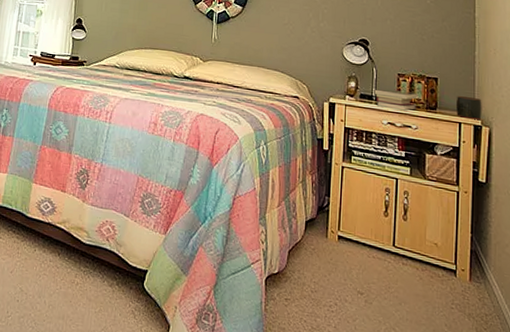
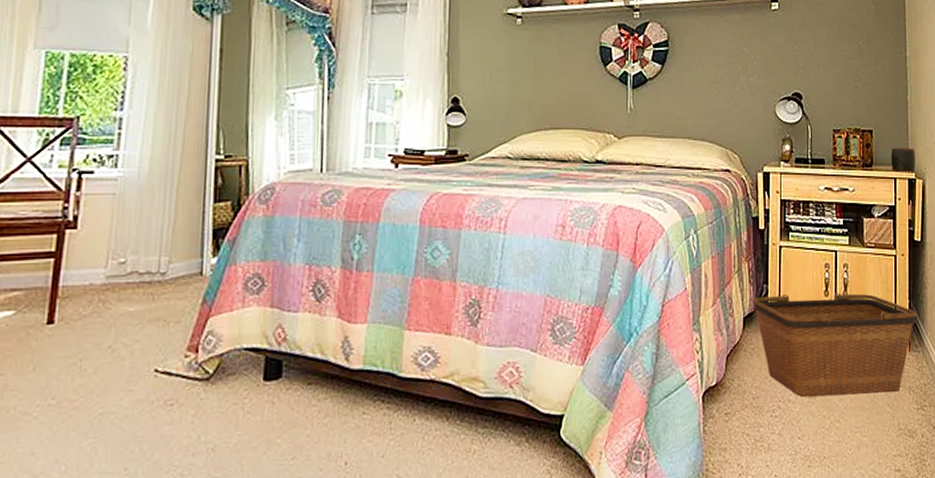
bicycle basket: none [314,206,479,315] -> present [752,292,917,397]
books: present [374,88,419,111] -> none [810,149,855,172]

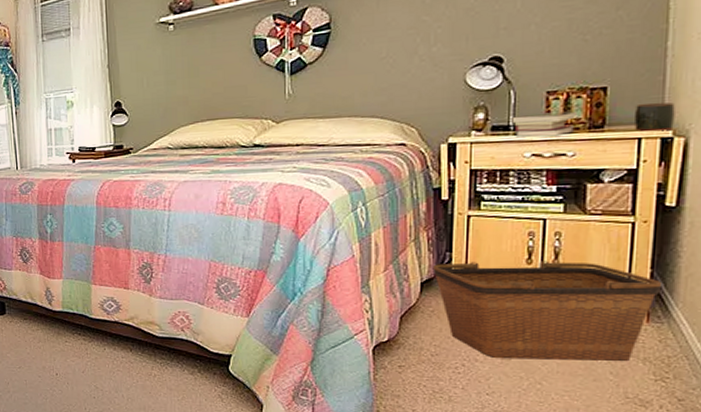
books: none [810,149,855,172] -> present [511,111,578,138]

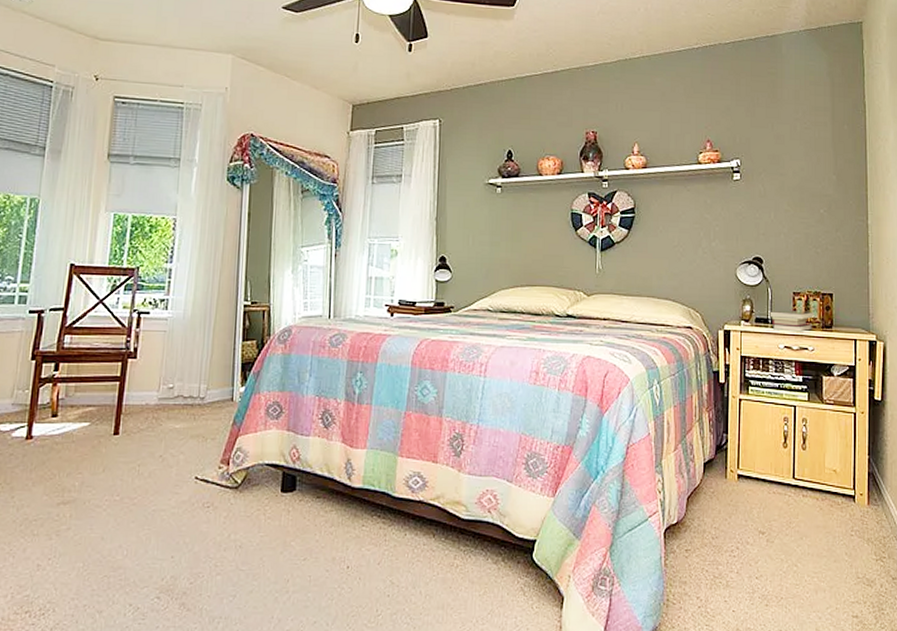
bicycle basket: present [432,261,662,361] -> none [713,444,877,542]
mug: present [633,102,675,132] -> none [851,310,876,336]

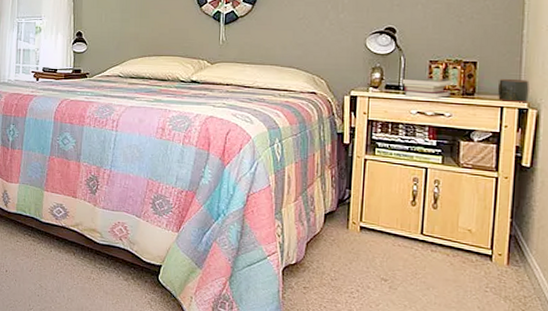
mug: none [851,310,876,336] -> present [497,78,530,103]

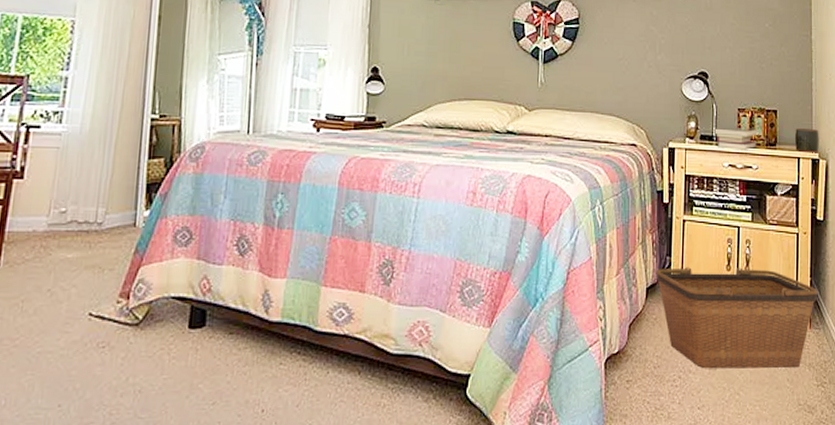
bicycle basket: none [334,199,520,298] -> present [656,267,818,369]

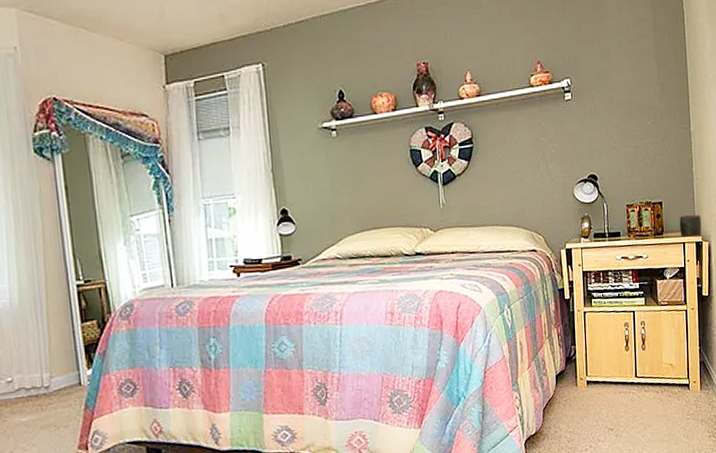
bicycle basket: present [656,267,818,369] -> none [563,345,707,436]
books: present [714,127,759,150] -> none [606,221,647,243]

